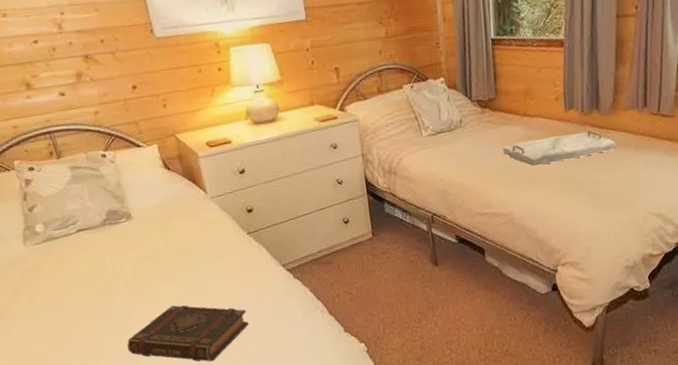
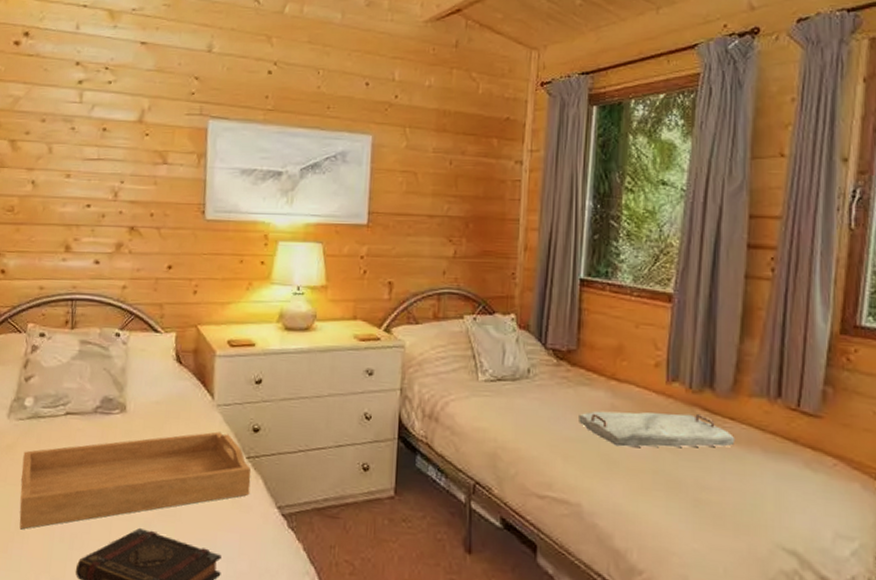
serving tray: none [49,218,257,329] -> present [19,431,251,530]

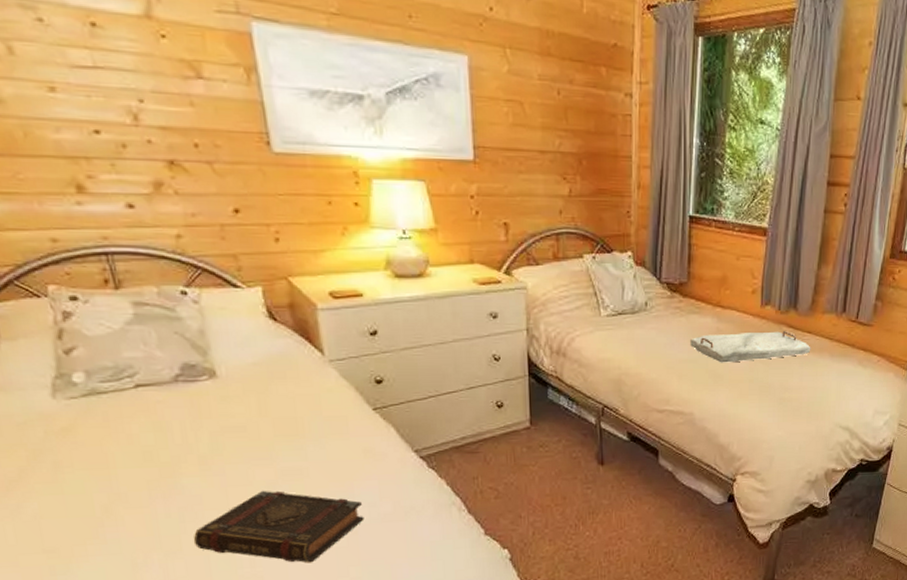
serving tray: present [19,431,251,530] -> none [88,387,382,513]

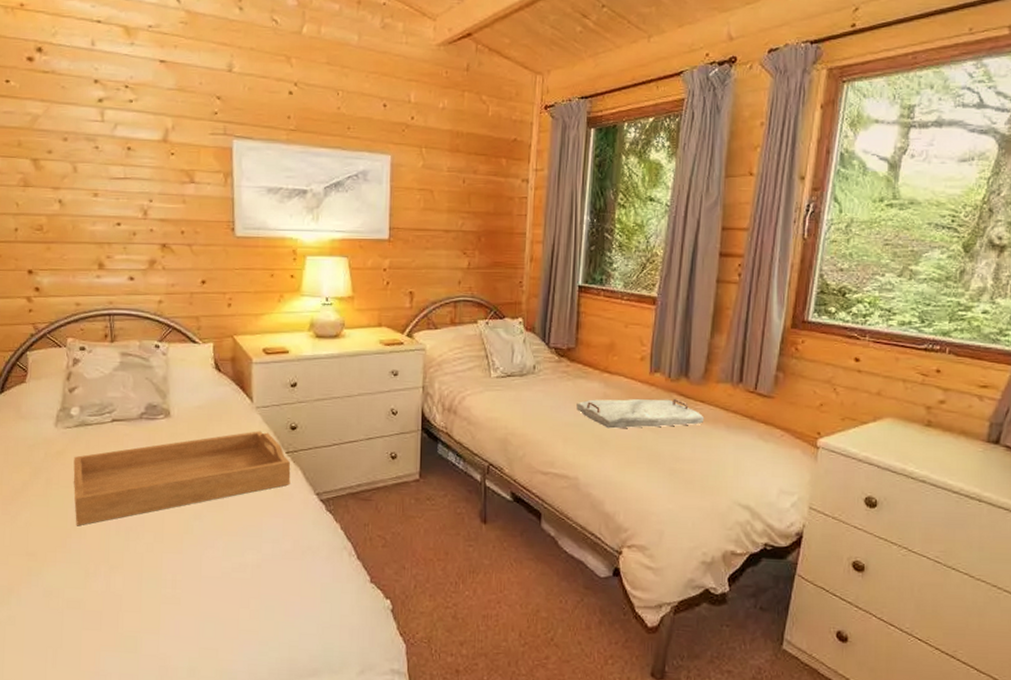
serving tray: none [88,387,382,513] -> present [73,431,291,526]
book: present [193,490,364,563] -> none [132,518,268,591]

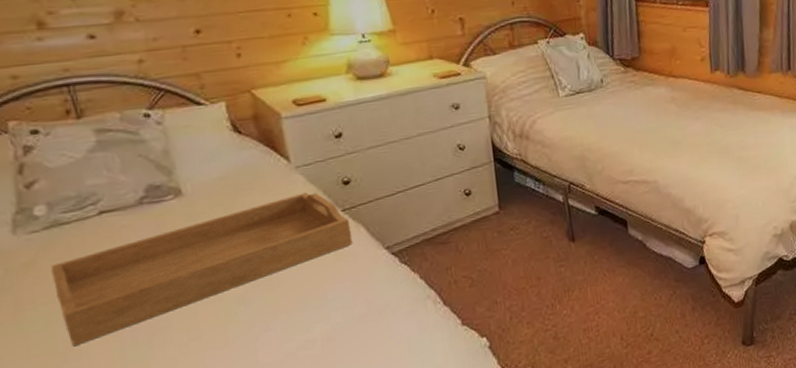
serving tray: present [576,398,705,429] -> none [647,93,763,130]

